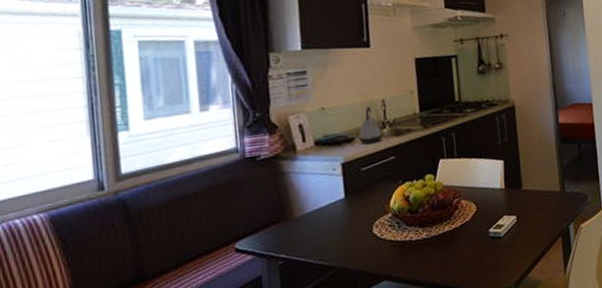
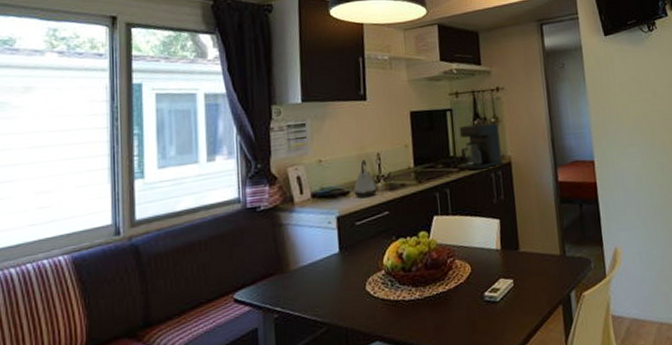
coffee maker: none [462,68,508,115] -> present [457,122,504,171]

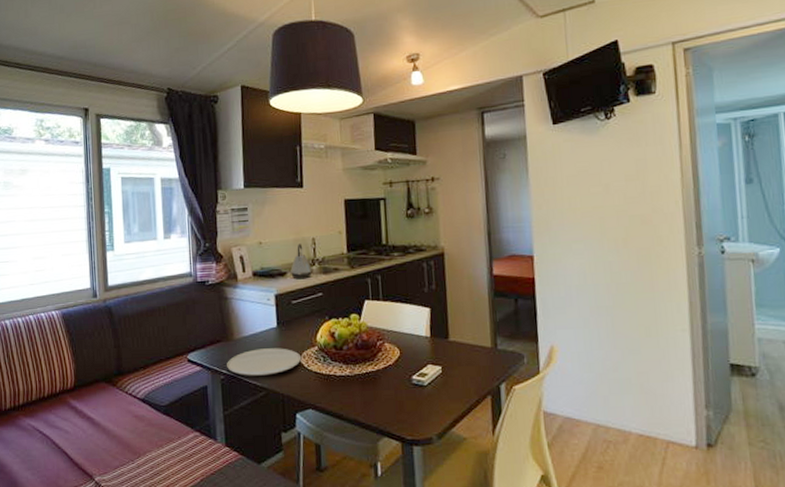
plate: none [281,275,367,312] -> present [227,348,302,376]
coffee maker: present [457,122,504,171] -> none [389,212,436,260]

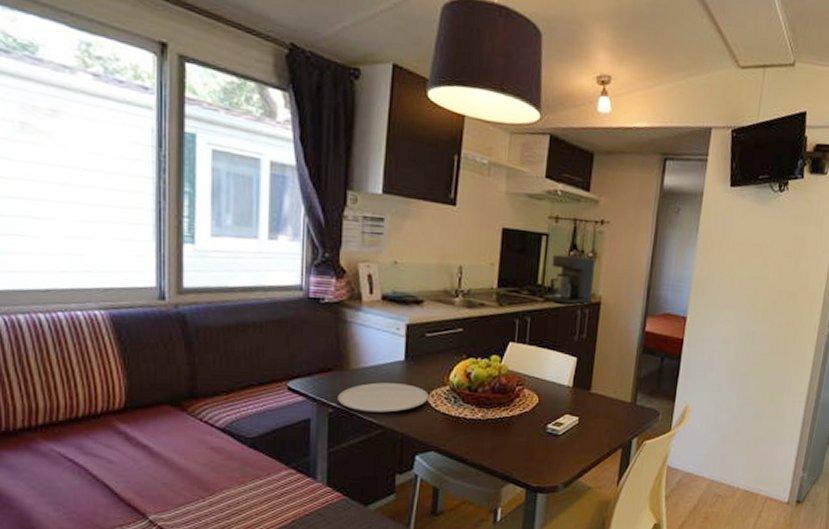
kettle: present [290,243,312,280] -> none [428,270,455,311]
coffee maker: none [389,212,436,260] -> present [543,254,595,305]

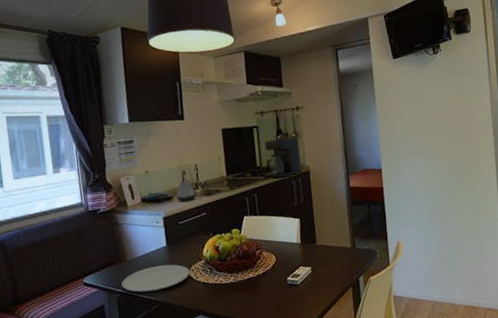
kettle: none [428,270,455,311] -> present [176,170,196,202]

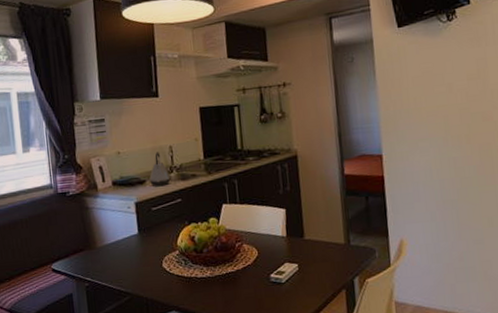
plate: present [121,264,191,293] -> none [91,253,164,283]
coffee maker: present [263,137,303,179] -> none [245,117,290,164]

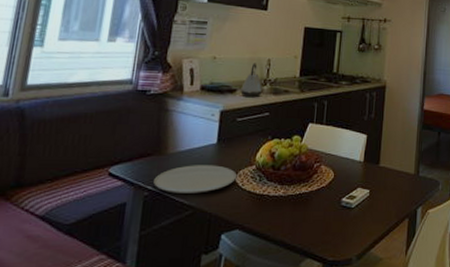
plate: none [91,253,164,283] -> present [154,165,237,193]

